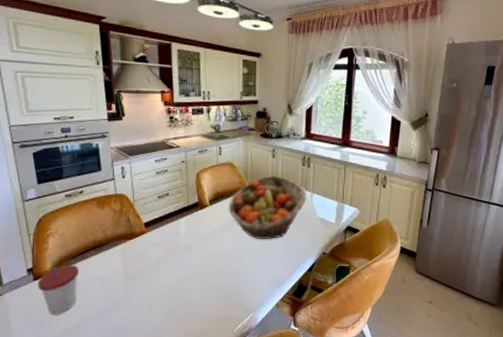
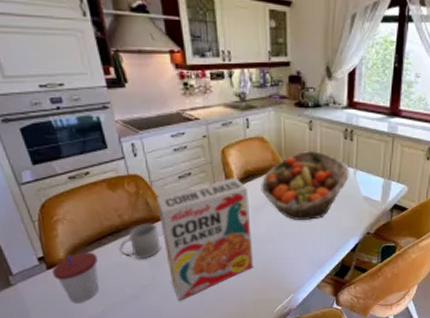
mug: none [99,238,136,273] -> present [119,223,161,259]
cereal box: none [136,198,218,316] -> present [155,177,254,301]

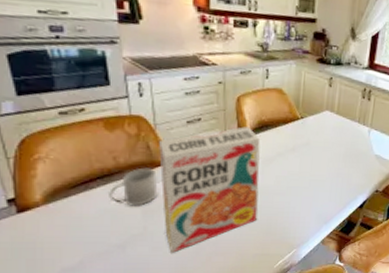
cup: present [51,253,100,304] -> none [22,196,81,253]
fruit basket: present [261,151,351,220] -> none [274,106,365,175]

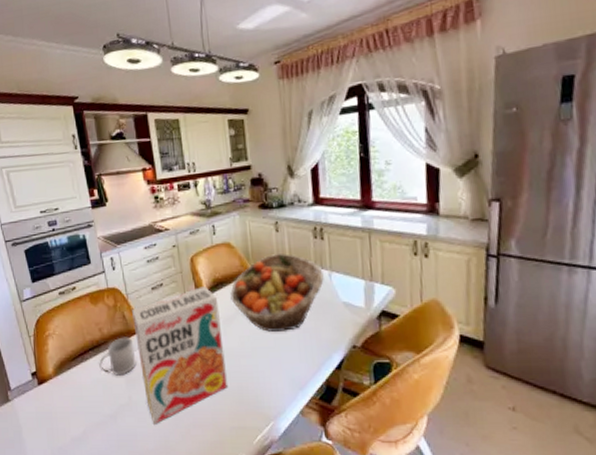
fruit basket: none [274,106,365,175] -> present [230,254,325,332]

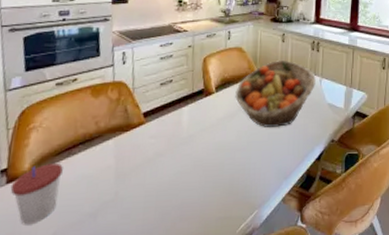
cup: none [42,368,81,423] -> present [10,164,63,225]
mug: present [99,336,137,376] -> none [87,130,131,171]
cereal box: present [131,286,229,424] -> none [134,85,223,220]

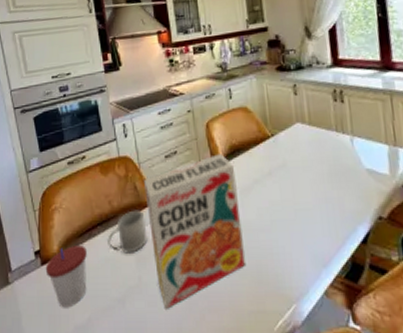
mug: none [87,130,131,171] -> present [108,209,148,254]
cereal box: none [134,85,223,220] -> present [143,154,247,309]
fruit basket: present [235,61,317,127] -> none [247,118,347,203]

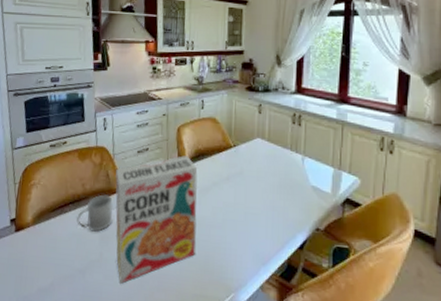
cup: present [45,246,87,308] -> none [18,218,57,272]

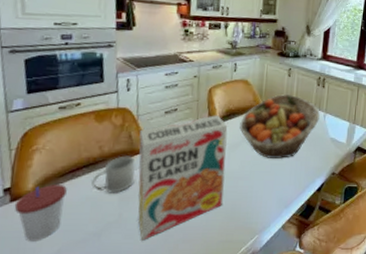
cup: none [18,218,57,272] -> present [14,185,67,242]
fruit basket: none [209,134,299,207] -> present [239,94,321,159]

